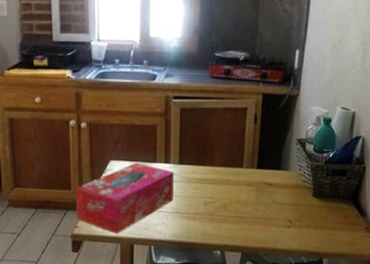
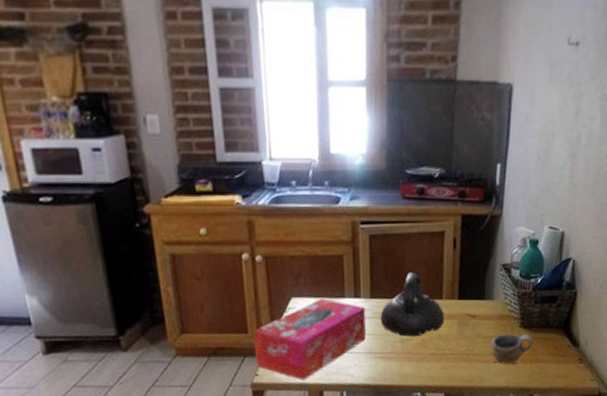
teapot: none [187,143,244,201] -> present [380,272,444,337]
cup: none [286,202,325,230] -> present [491,333,535,365]

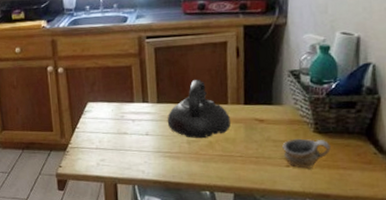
tissue box: present [254,298,366,380] -> none [58,103,154,173]

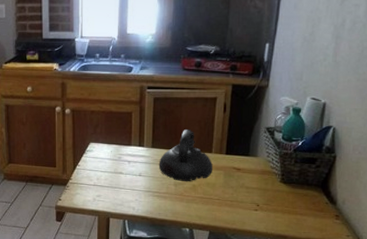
cup: present [282,138,332,170] -> none [253,187,293,214]

